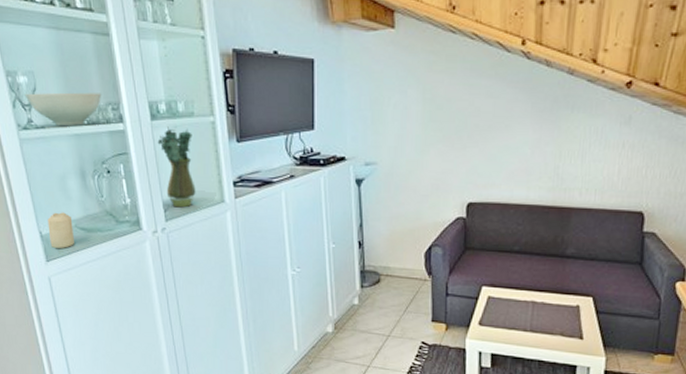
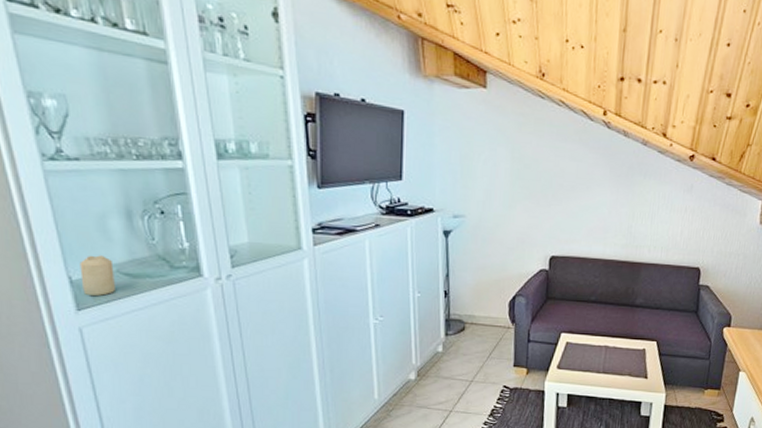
bowl: present [24,92,102,127] -> none [52,118,157,160]
vase: present [157,126,196,208] -> none [224,167,269,254]

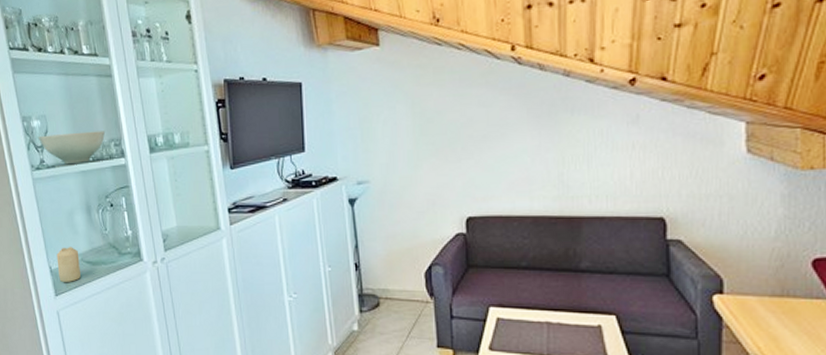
bowl: none [52,118,157,160] -> present [38,130,106,165]

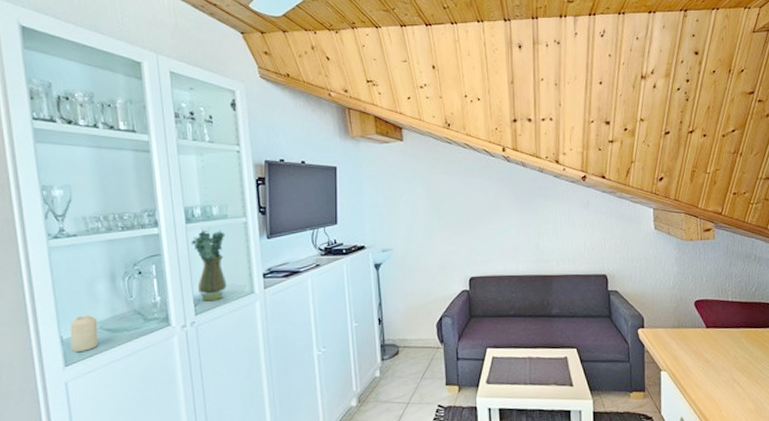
bowl: present [38,130,106,165] -> none [58,202,139,234]
vase: none [156,158,193,237] -> present [191,228,227,302]

